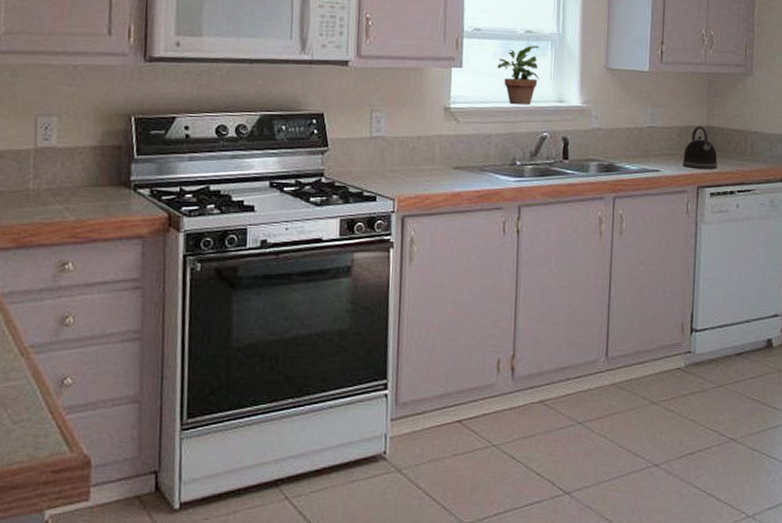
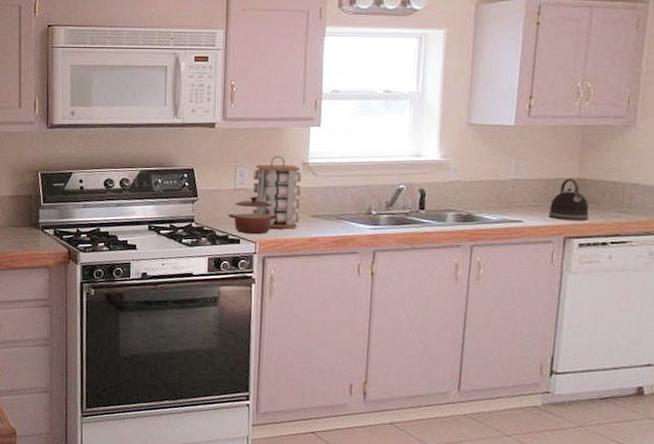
saucepan: none [362,146,418,189] -> present [228,196,278,234]
spice rack: none [389,99,443,183] -> present [252,155,302,229]
potted plant: present [497,46,540,106] -> none [354,105,398,160]

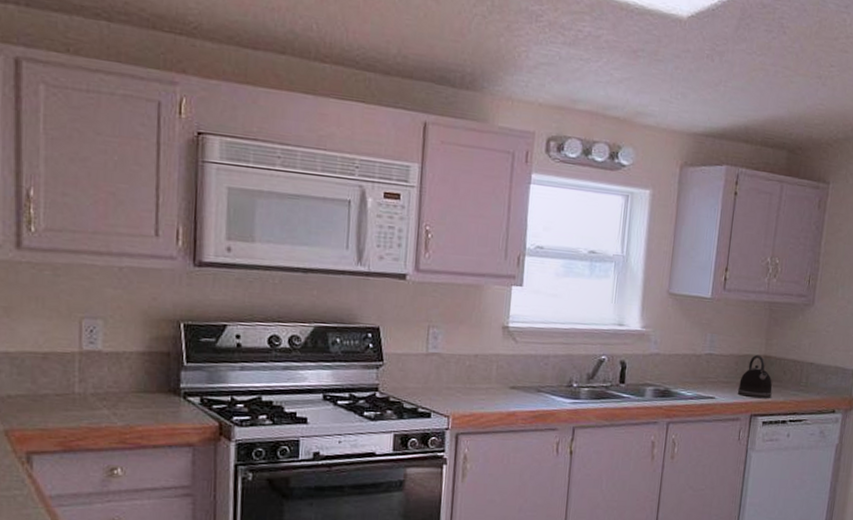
saucepan: present [228,196,278,234] -> none [418,363,474,407]
spice rack: present [252,155,302,229] -> none [445,316,501,402]

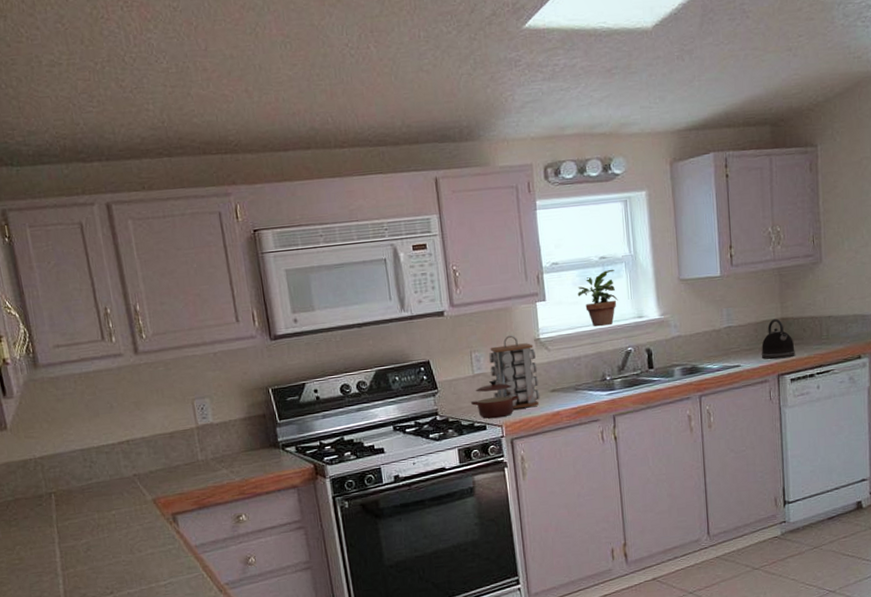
saucepan: none [418,363,474,407] -> present [470,380,519,419]
spice rack: none [445,316,501,402] -> present [488,335,540,410]
potted plant: none [558,267,603,328] -> present [577,270,618,327]

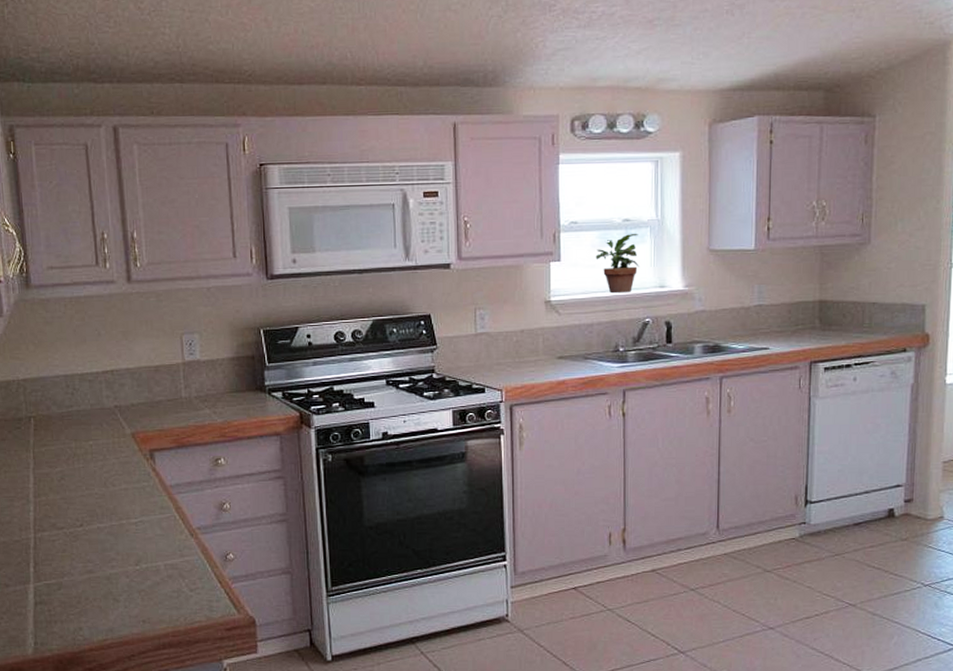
saucepan: present [470,380,519,419] -> none [470,341,523,381]
spice rack: present [488,335,540,410] -> none [493,295,546,374]
kettle: present [761,318,795,359] -> none [793,300,832,345]

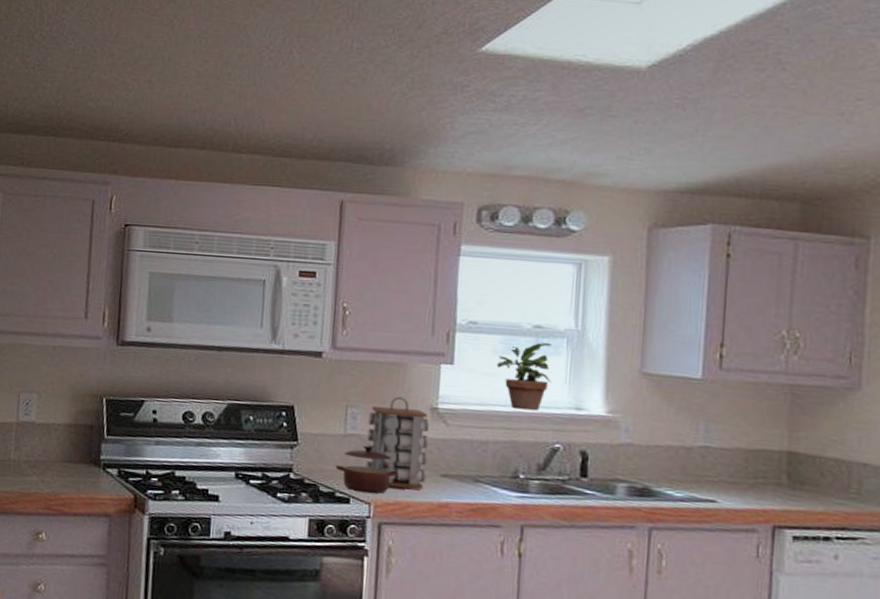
saucepan: none [470,341,523,381] -> present [335,445,399,494]
spice rack: none [493,295,546,374] -> present [365,396,429,490]

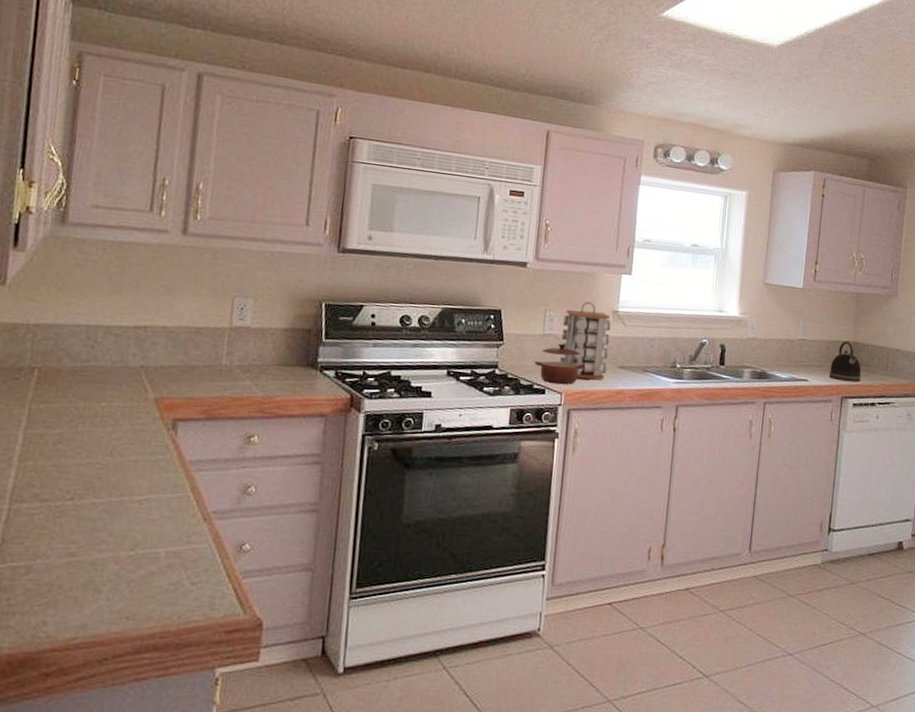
potted plant: present [496,343,552,411] -> none [663,258,704,314]
kettle: none [750,449,805,507] -> present [829,340,861,382]

